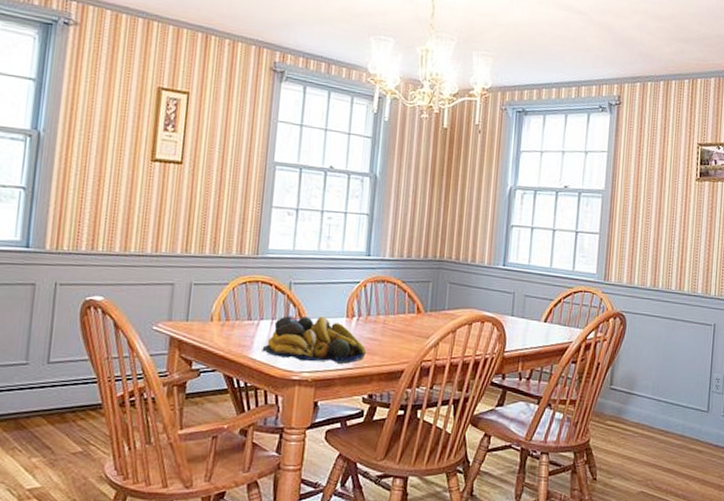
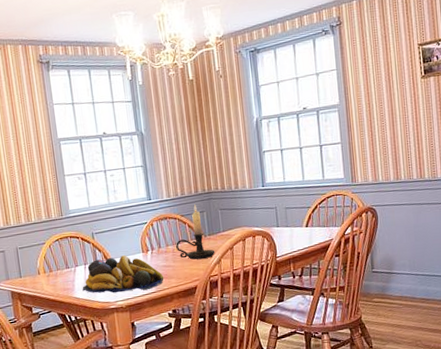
candle holder: none [387,271,434,338] -> present [175,204,215,260]

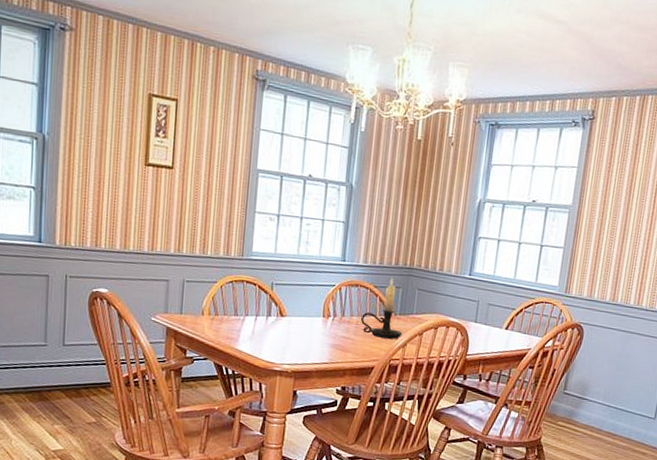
fruit bowl: present [82,255,164,293] -> none [247,313,341,359]

